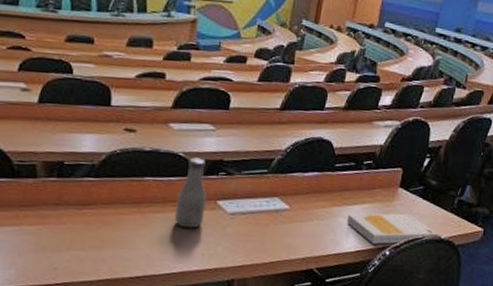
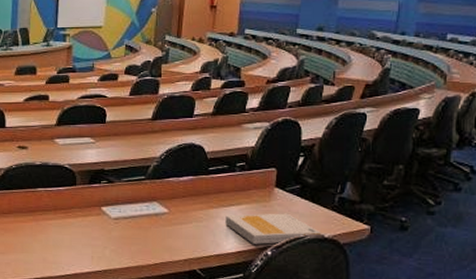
bottle: present [175,157,206,229] -> none [65,168,91,234]

